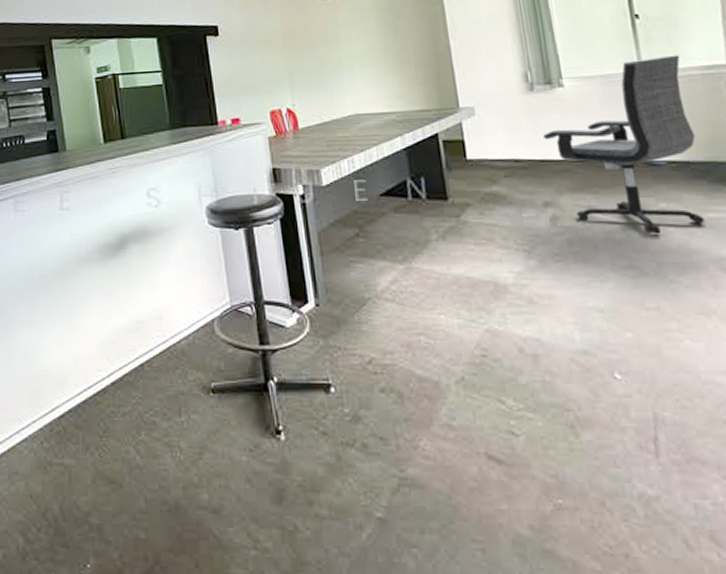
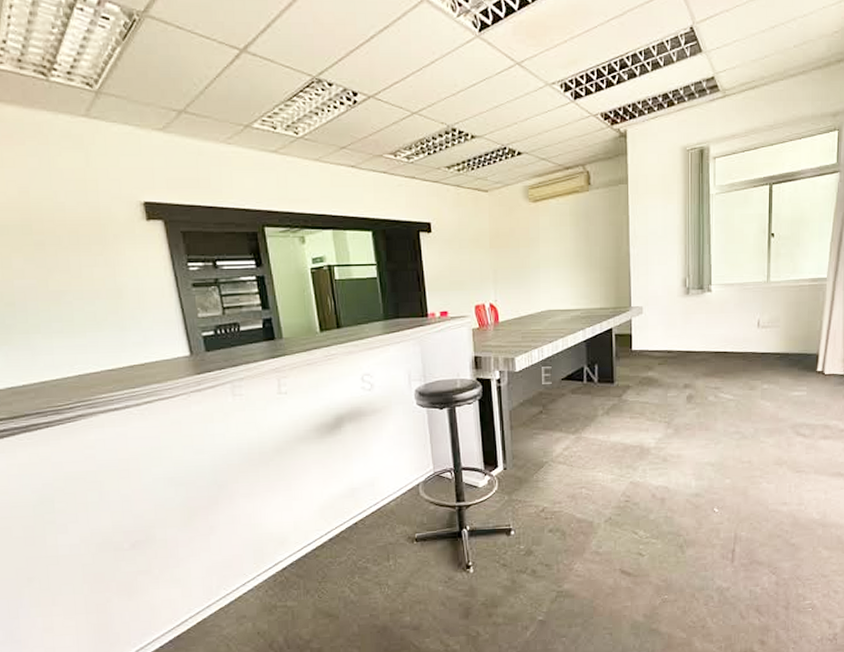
office chair: present [543,55,706,234] -> none [691,269,797,408]

